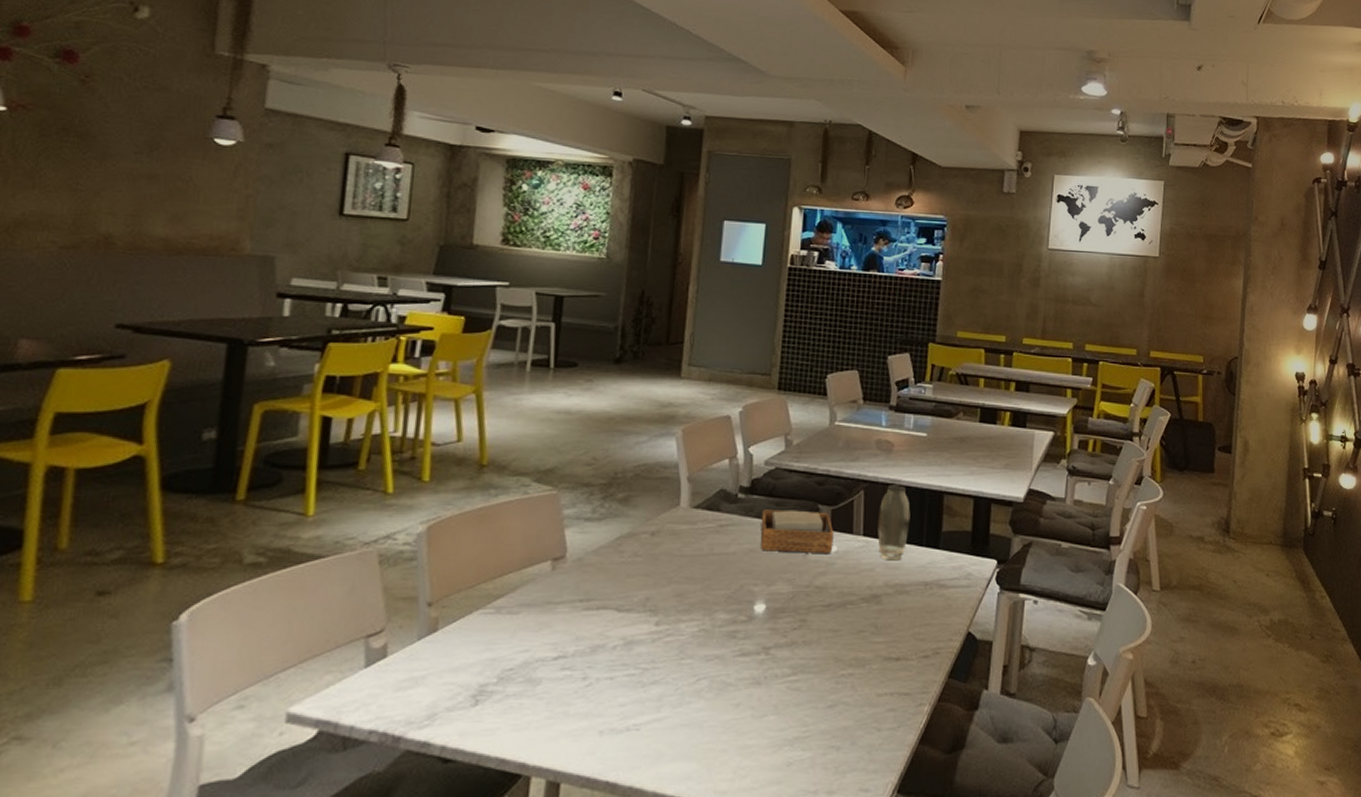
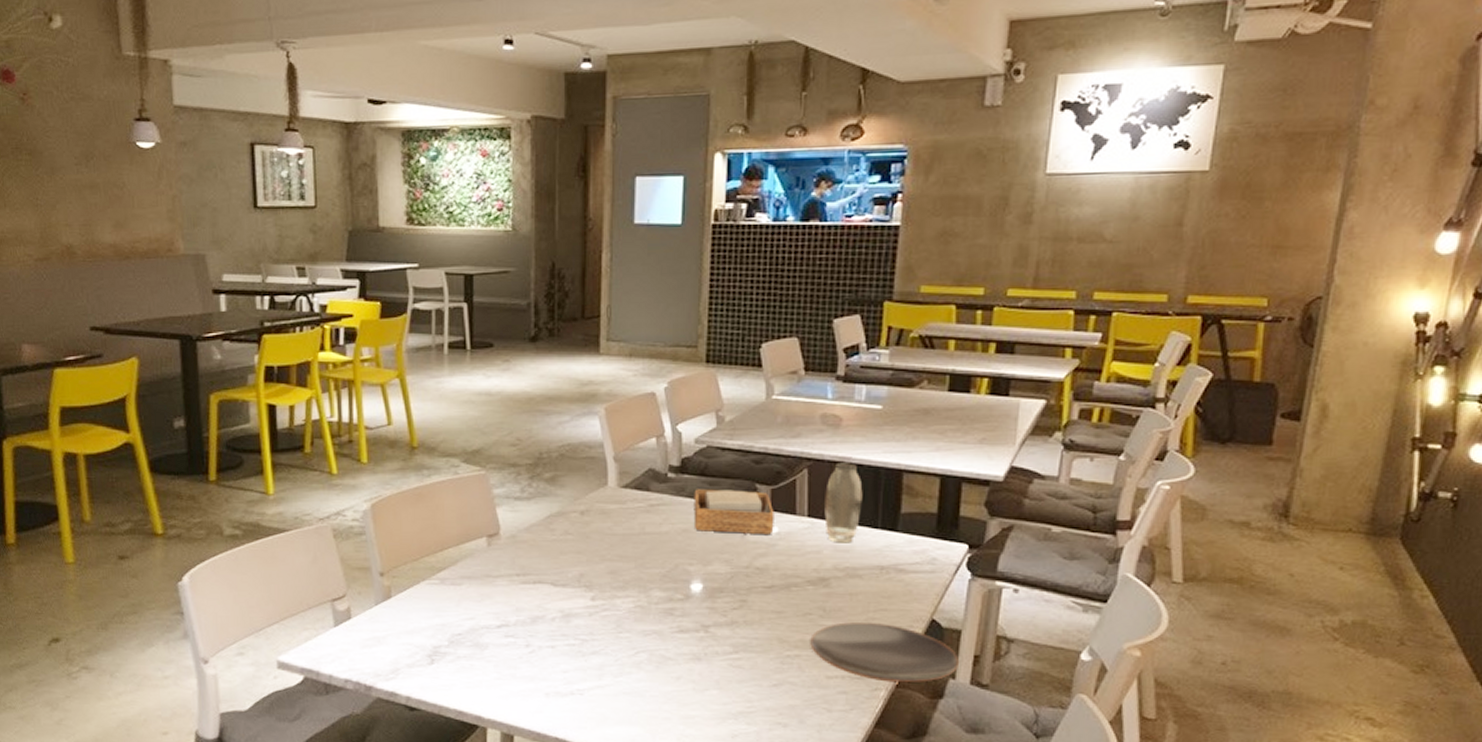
plate: none [863,638,992,697] -> present [810,622,960,684]

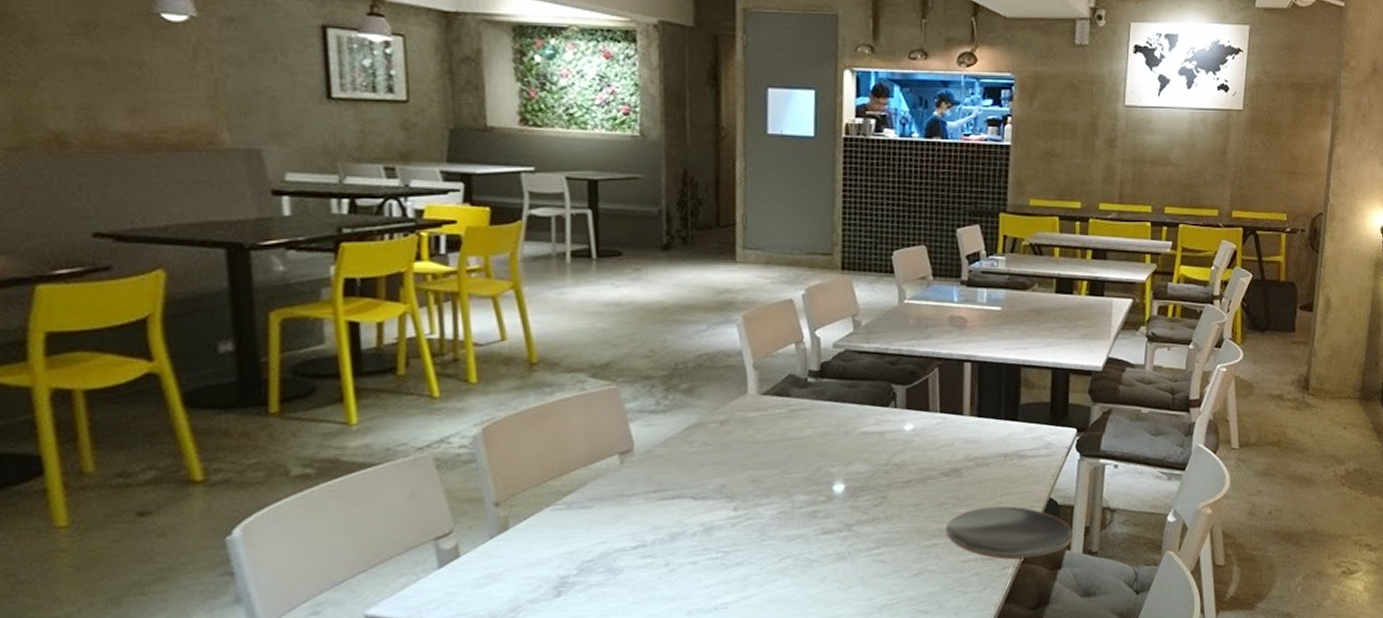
napkin holder: present [693,489,774,536] -> none [833,391,910,433]
vase: present [824,463,863,543] -> none [954,360,987,435]

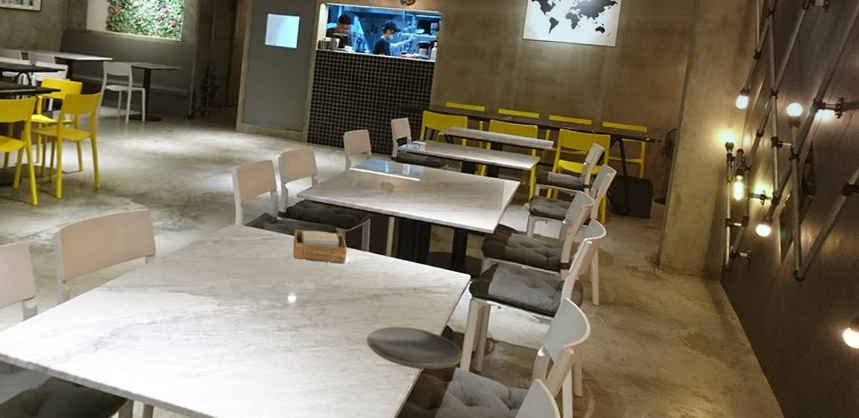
napkin holder: none [833,391,910,433] -> present [293,229,347,264]

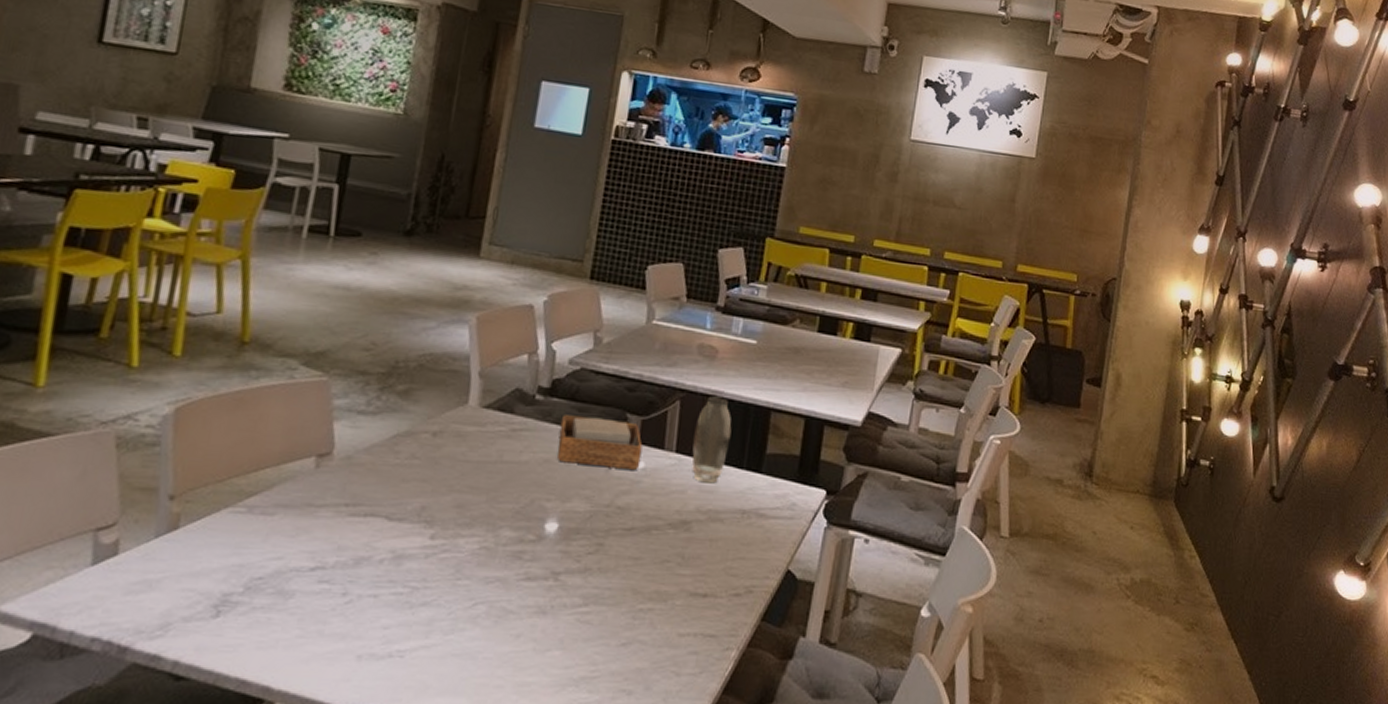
plate: present [366,326,463,371] -> none [665,571,811,642]
vase: none [380,216,405,271] -> present [692,396,732,484]

